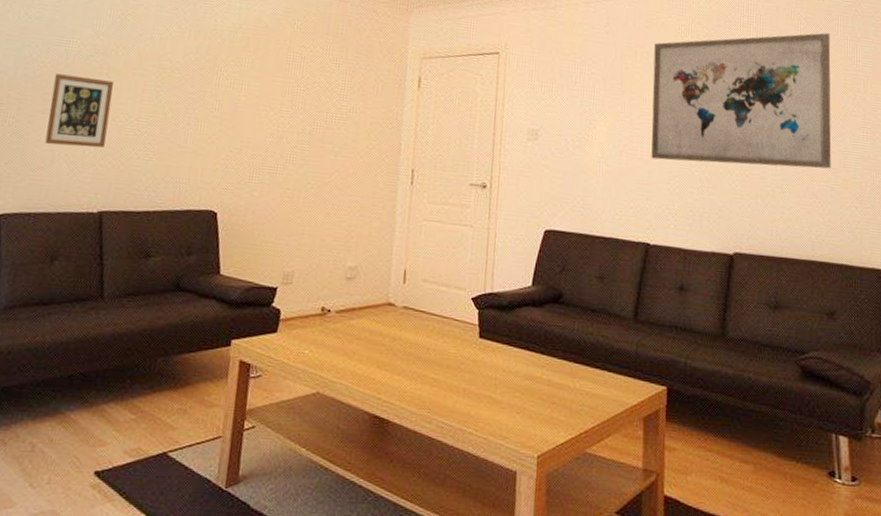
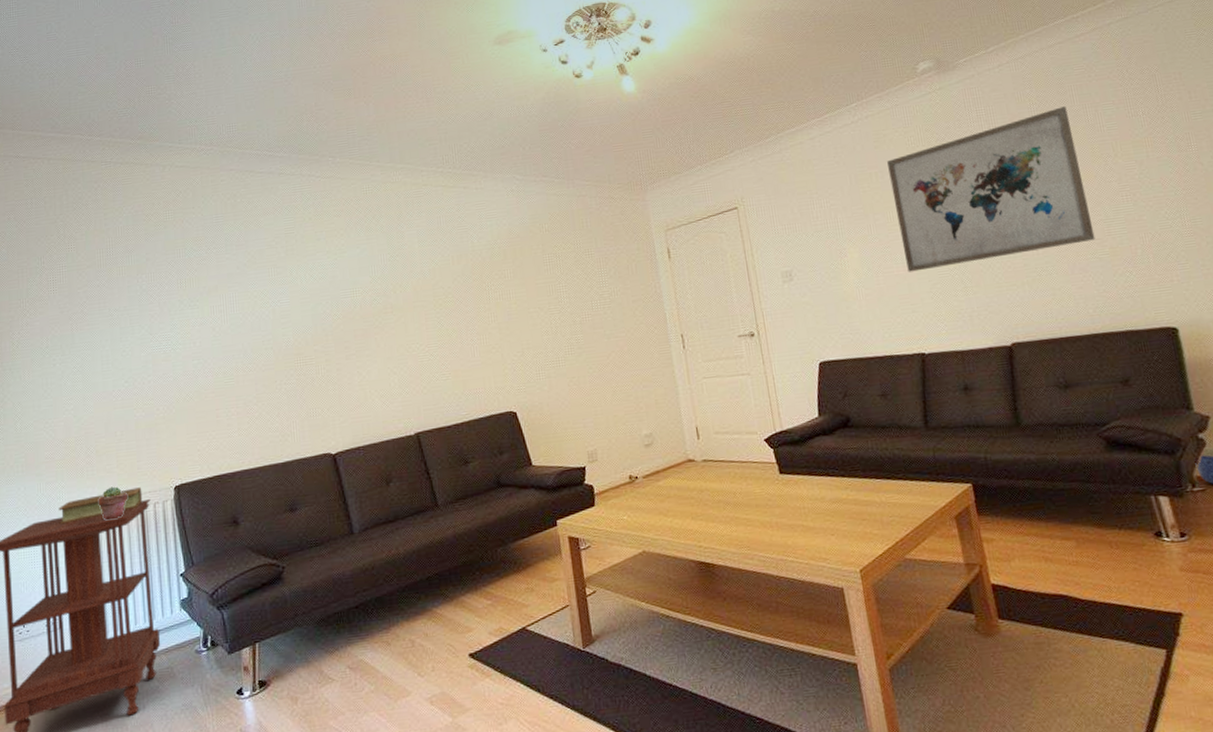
picture frame: present [45,73,113,148] -> none [349,318,406,385]

